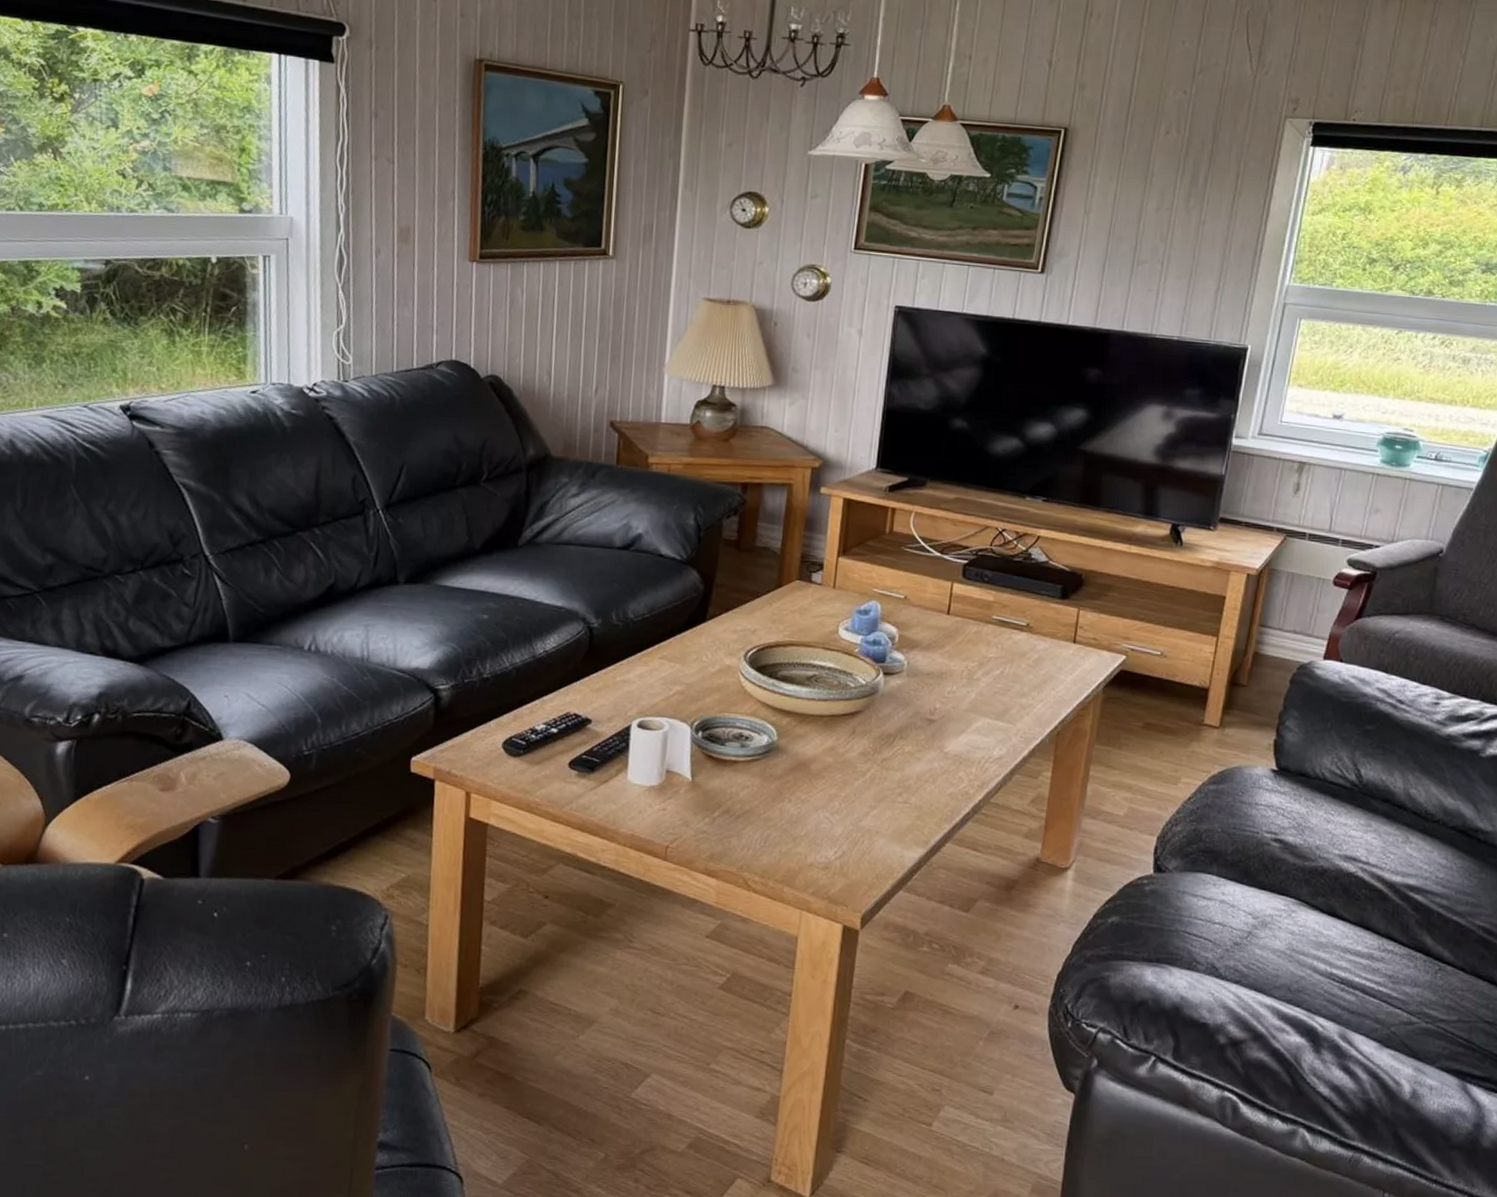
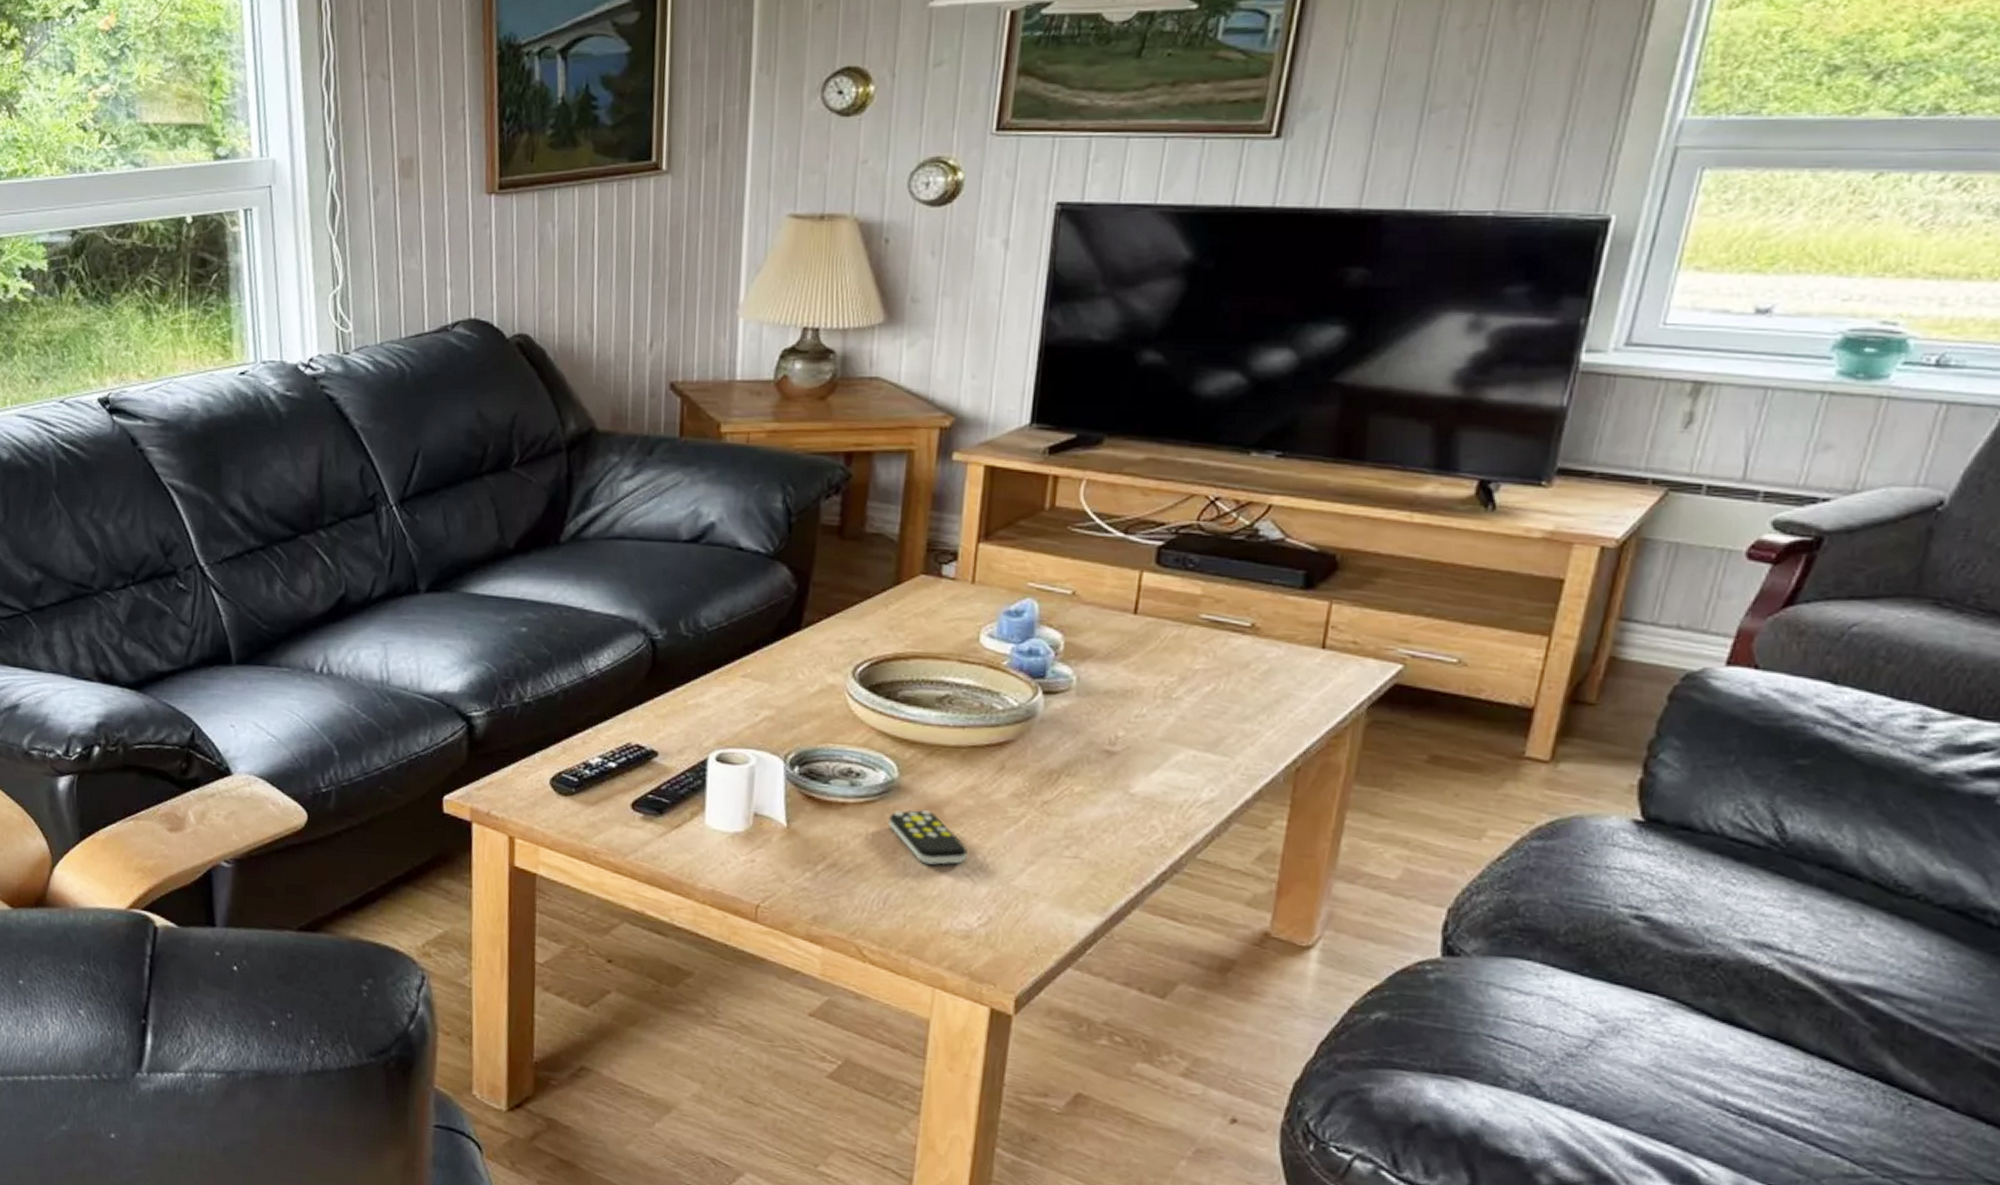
remote control: none [768,766,827,811] -> present [887,810,967,865]

